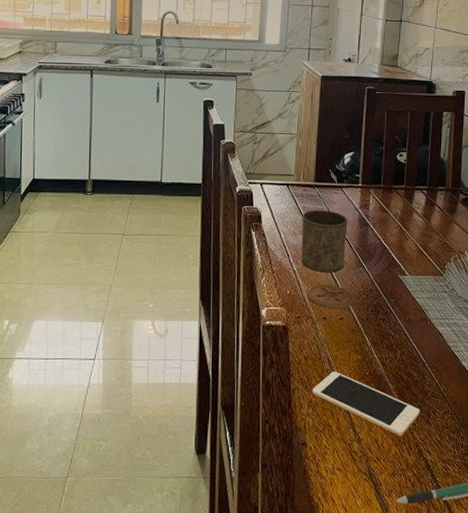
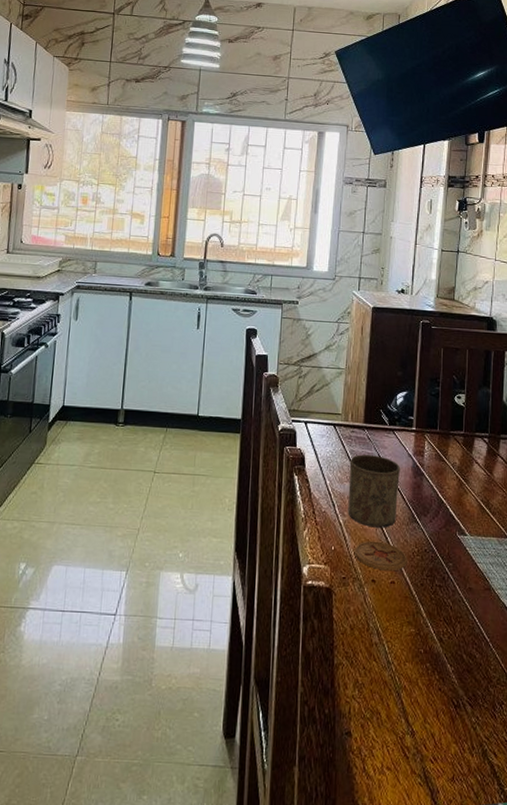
cell phone: present [312,371,420,436] -> none [358,645,483,732]

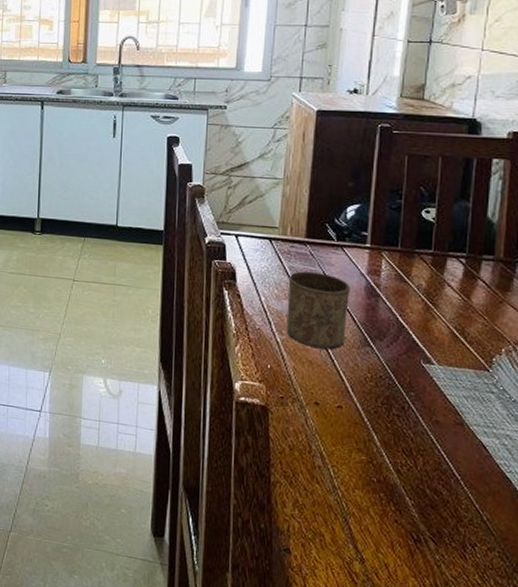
coaster: present [355,540,408,571] -> none [294,362,358,396]

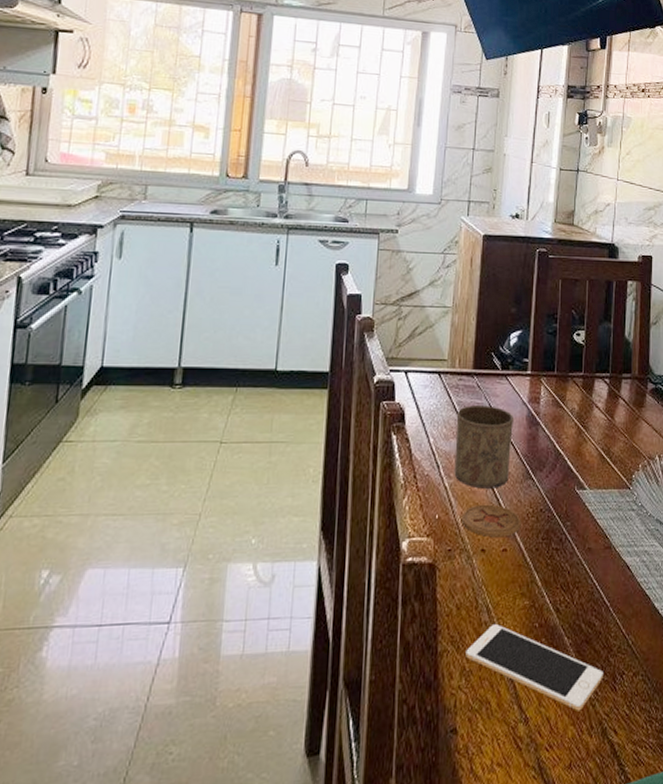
coaster: none [294,362,358,396] -> present [462,504,521,538]
cell phone: none [299,469,451,567] -> present [465,623,603,711]

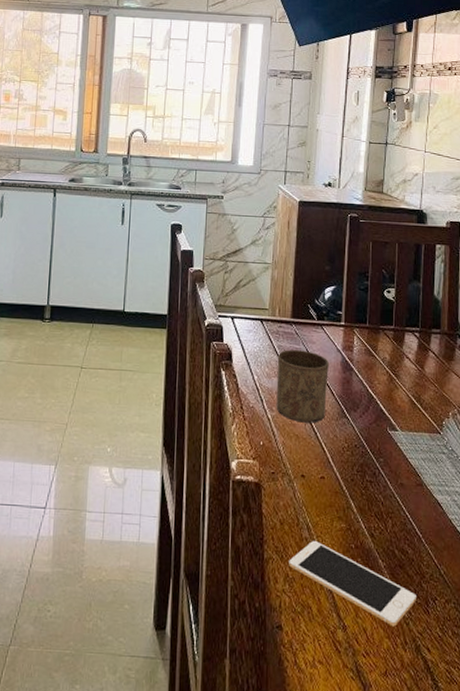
coaster: present [462,504,521,538] -> none [284,436,337,467]

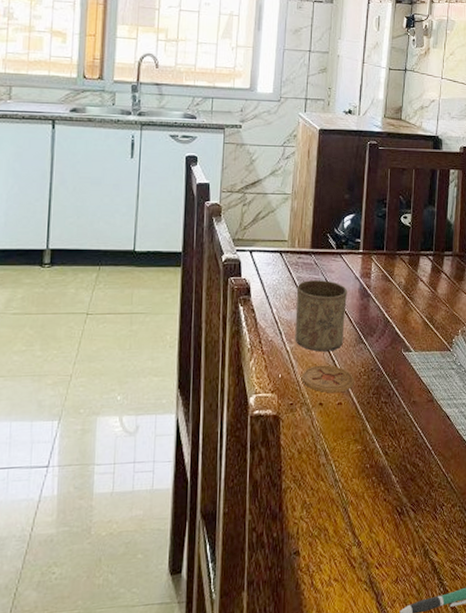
coaster: none [284,436,337,467] -> present [302,365,354,393]
cell phone: present [289,540,416,627] -> none [306,464,426,536]

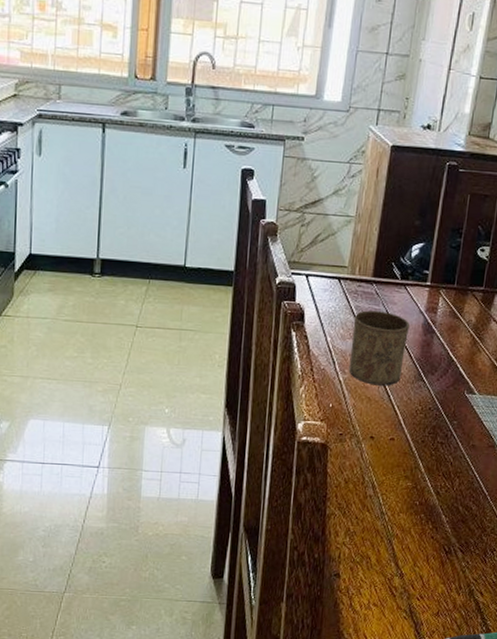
coaster: present [302,365,354,393] -> none [354,398,410,428]

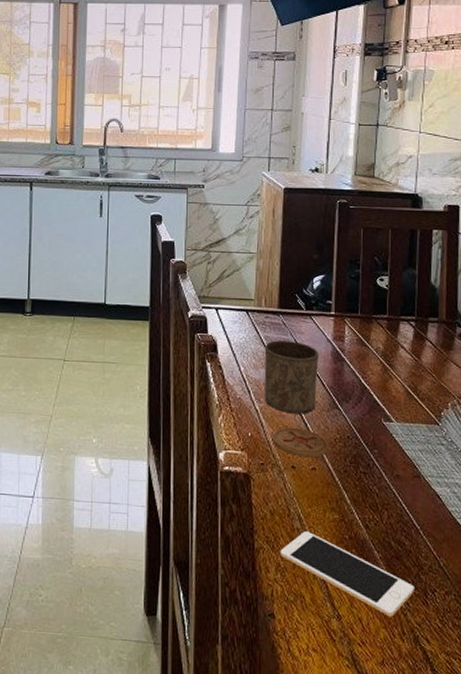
cell phone: none [351,497,476,574] -> present [280,530,414,617]
coaster: none [354,398,410,428] -> present [273,427,329,458]

